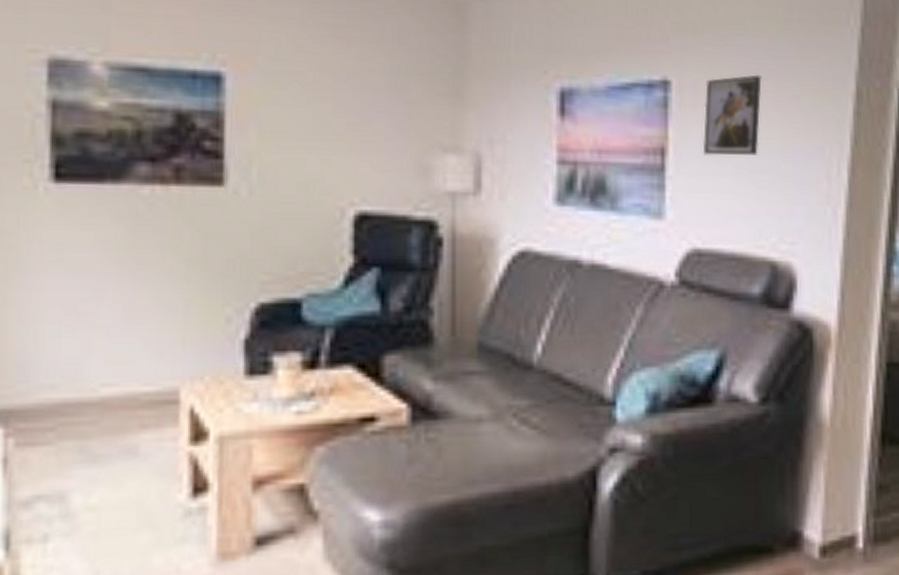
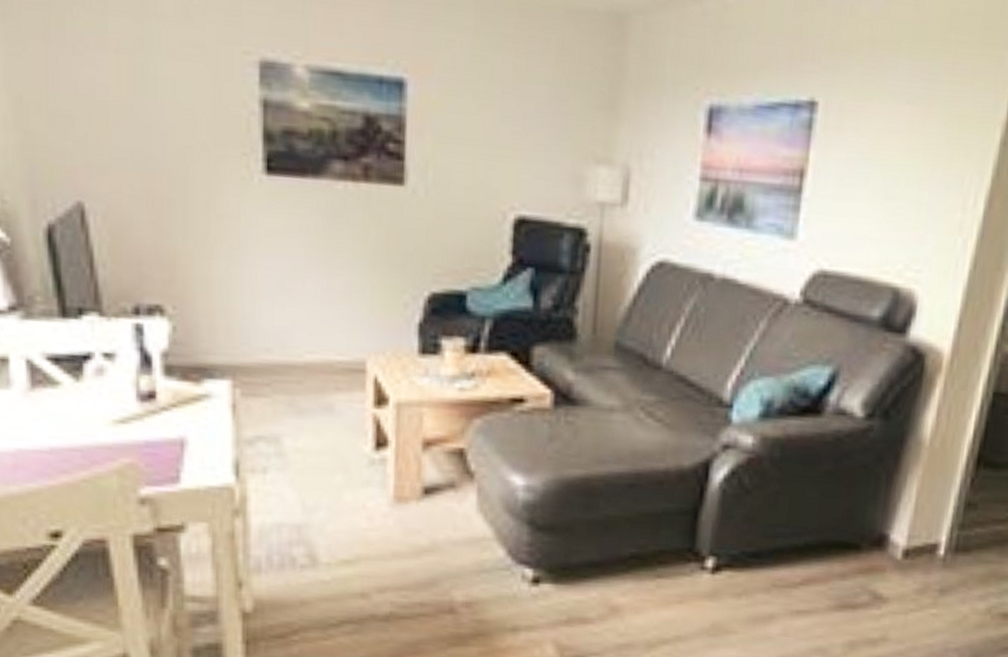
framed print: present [702,74,762,156] -> none [841,98,910,182]

